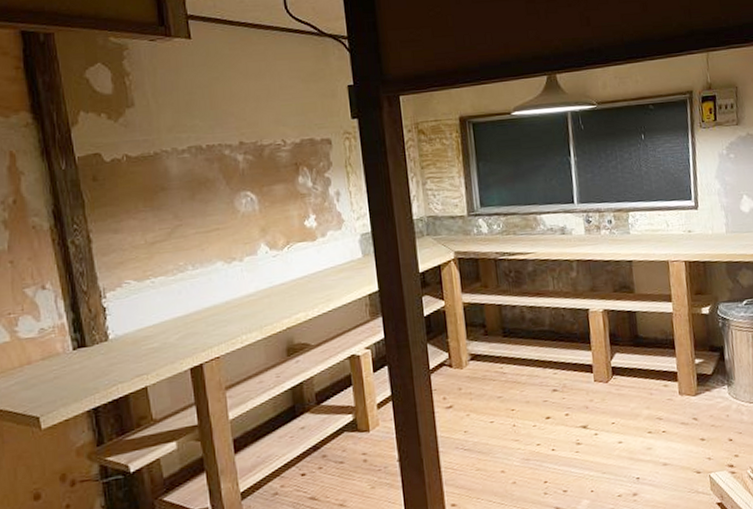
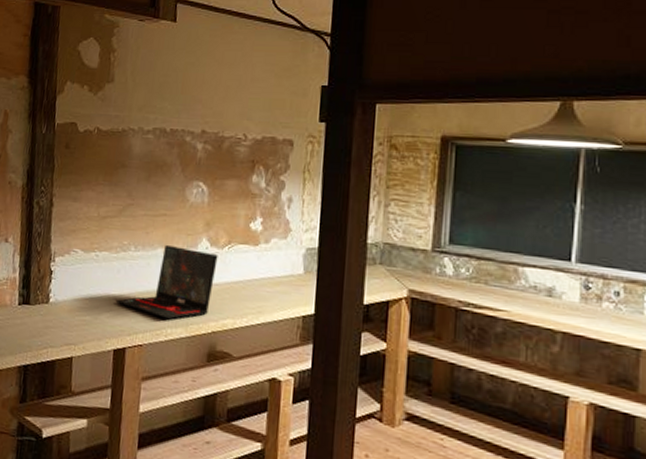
laptop: none [182,256,280,328] -> present [115,244,218,320]

